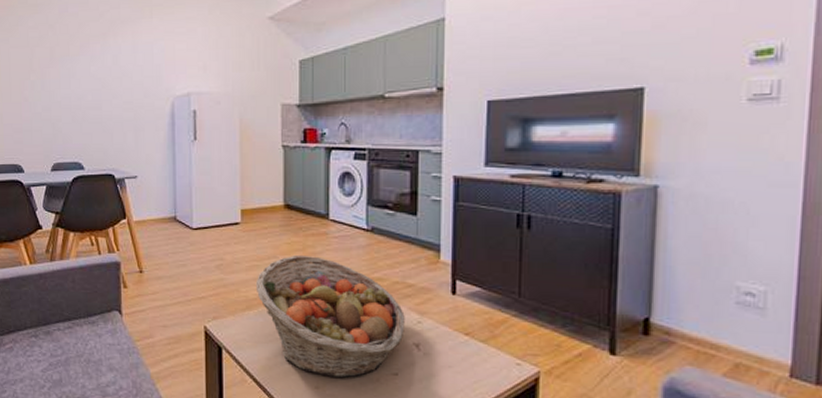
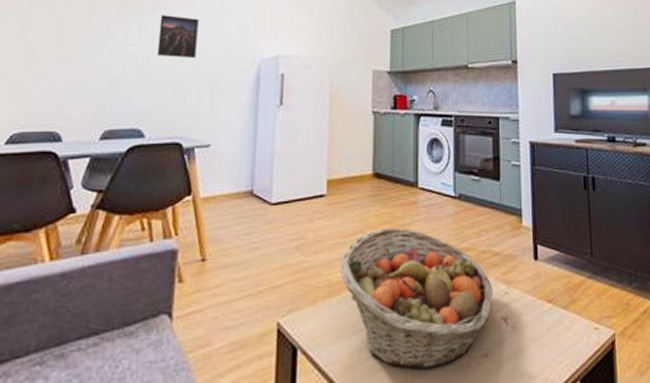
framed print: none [84,58,117,98] -> present [156,15,199,58]

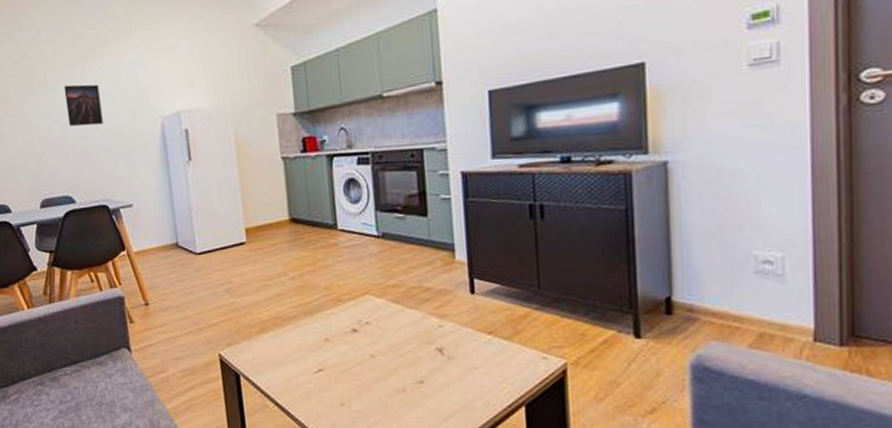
fruit basket: present [339,228,493,369] -> none [268,269,426,393]

